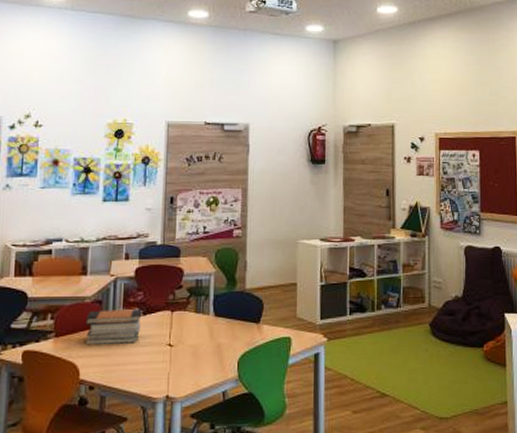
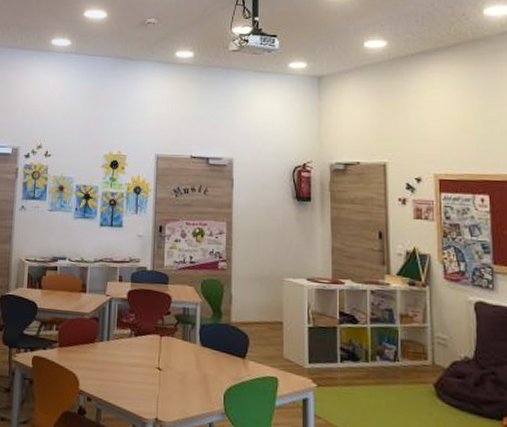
book stack: present [84,308,141,346] -> none [83,326,133,362]

